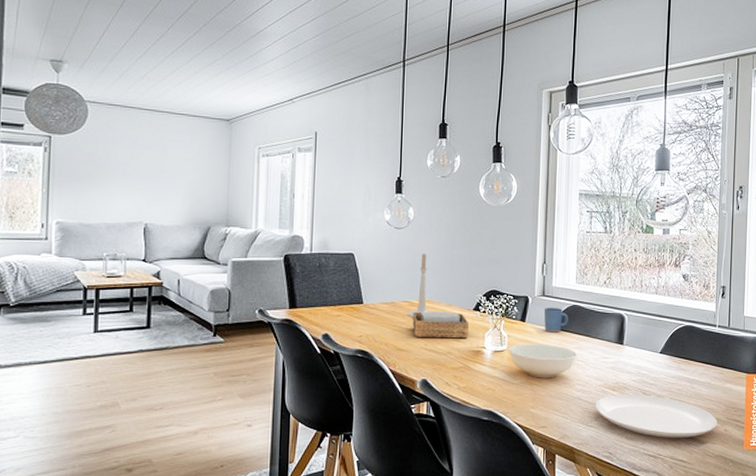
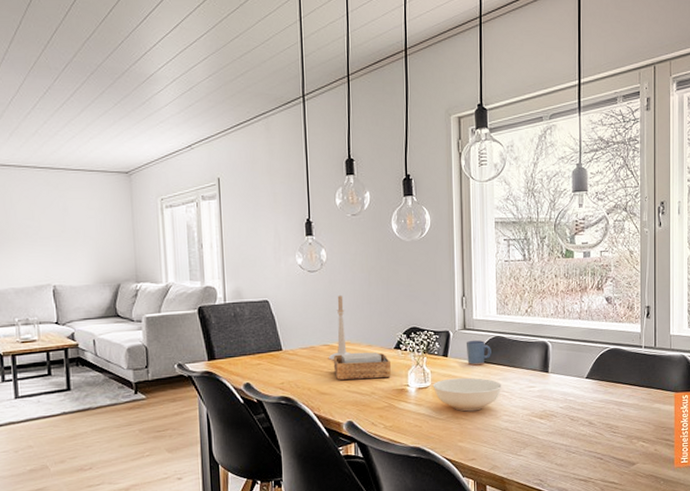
plate: present [595,394,717,439] -> none [523,420,647,462]

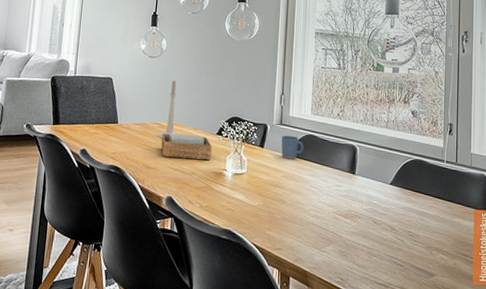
bowl: present [432,377,502,412] -> none [247,168,311,203]

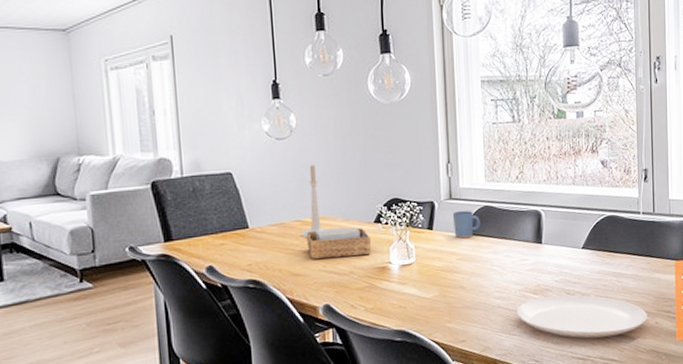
plate: none [328,222,446,270] -> present [516,294,647,339]

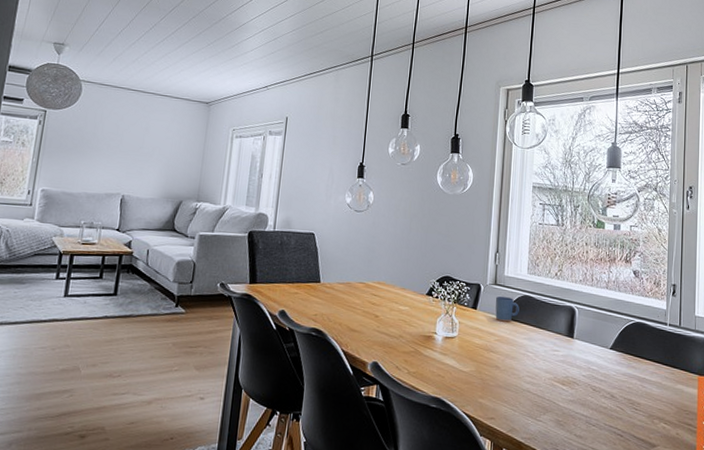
candlestick: present [300,165,326,238] -> none [362,237,384,299]
napkin holder: present [306,227,371,259] -> none [366,293,421,323]
plate: present [516,294,647,339] -> none [544,389,669,440]

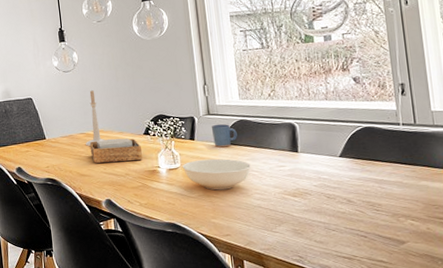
candlestick: none [362,237,384,299] -> present [85,90,105,147]
napkin holder: none [366,293,421,323] -> present [89,138,142,163]
bowl: none [459,331,527,368] -> present [182,158,251,191]

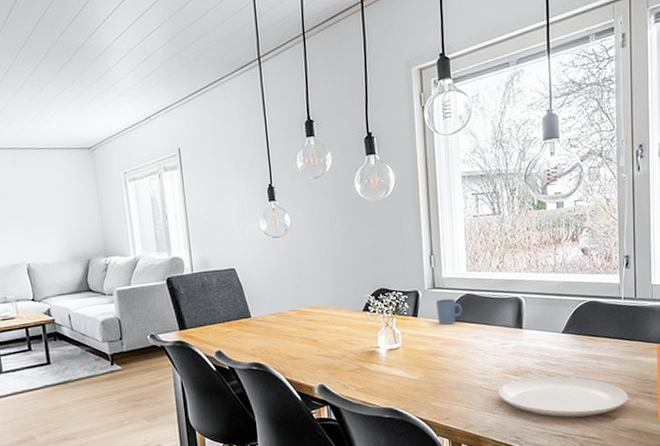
candlestick: present [85,90,105,147] -> none [296,260,319,326]
napkin holder: present [89,138,142,163] -> none [302,315,361,344]
bowl: present [182,158,251,191] -> none [403,336,474,372]
plate: none [277,198,417,240] -> present [498,376,628,418]

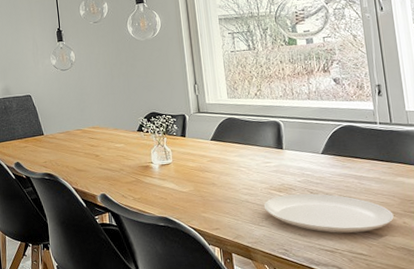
mug: present [435,298,463,325] -> none [201,121,226,144]

